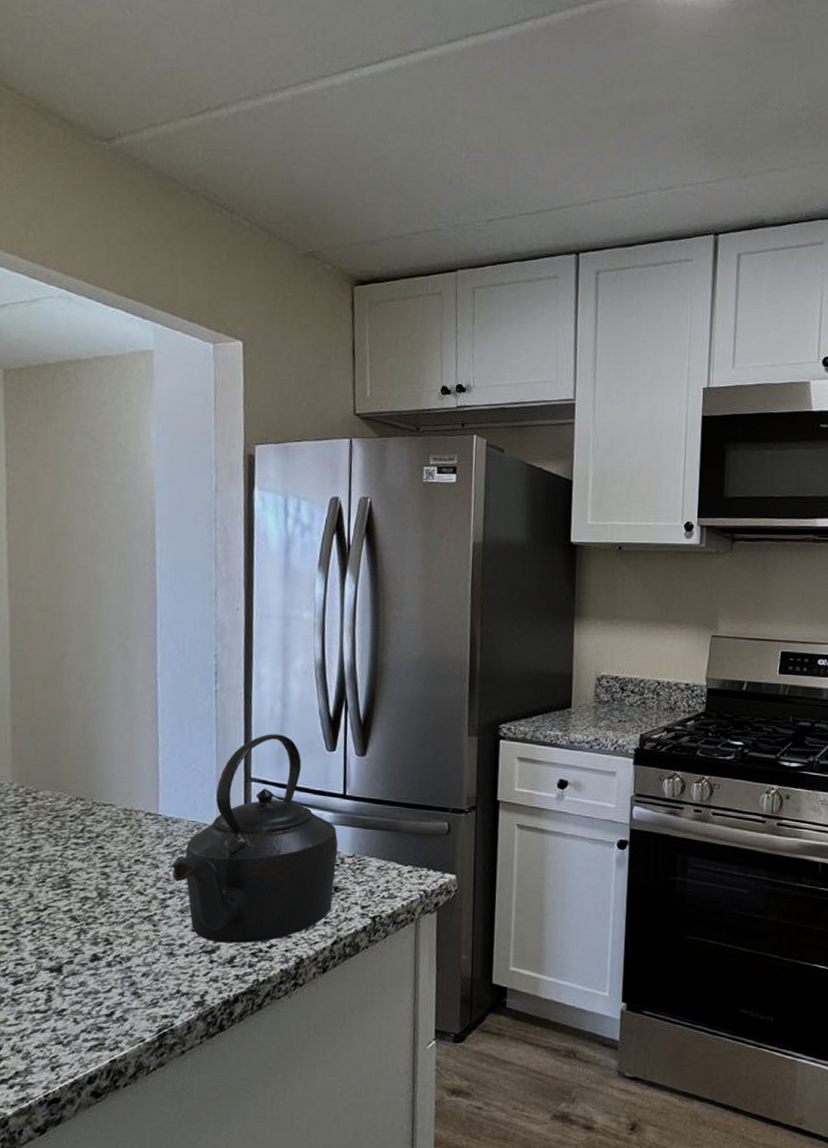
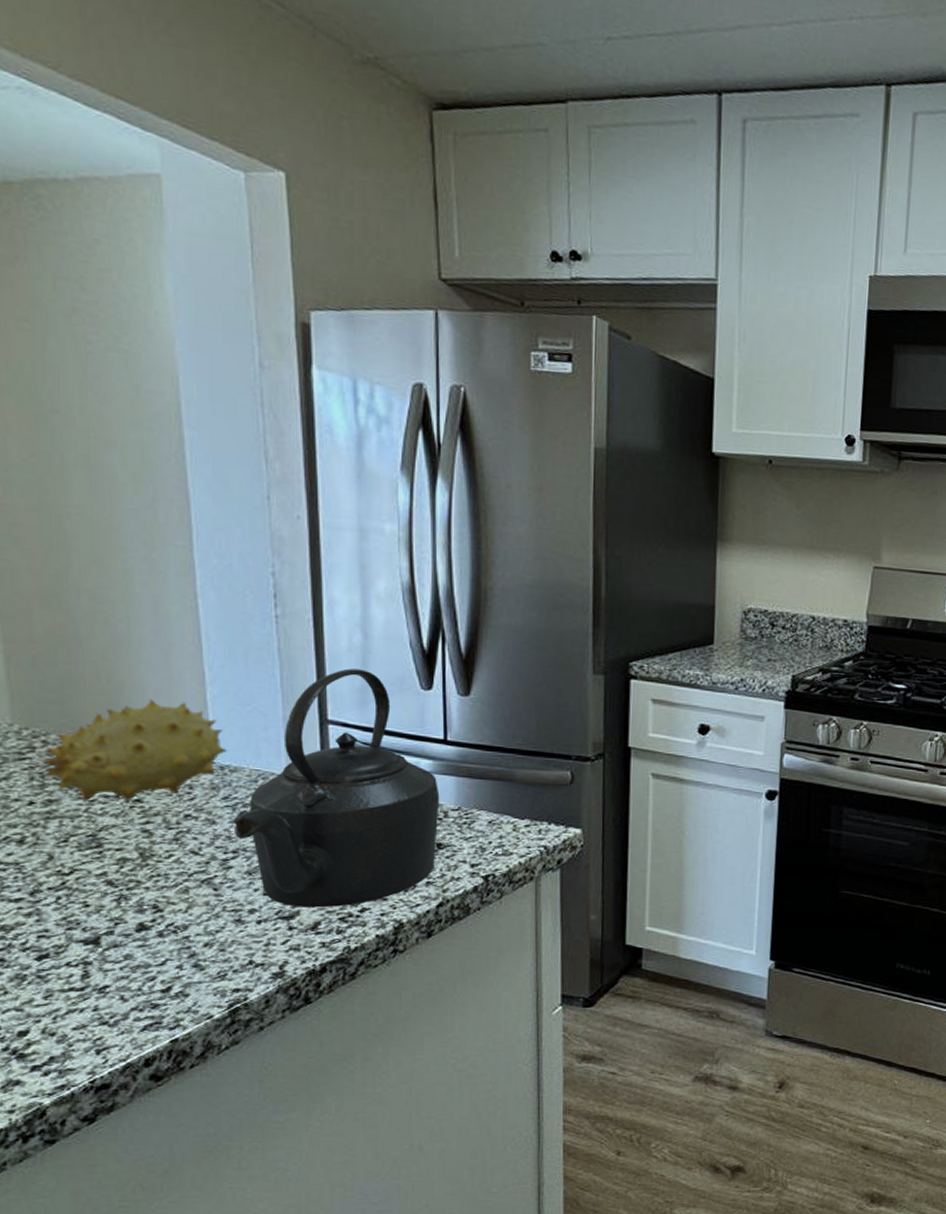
fruit: none [31,761,171,850] -> present [41,699,227,803]

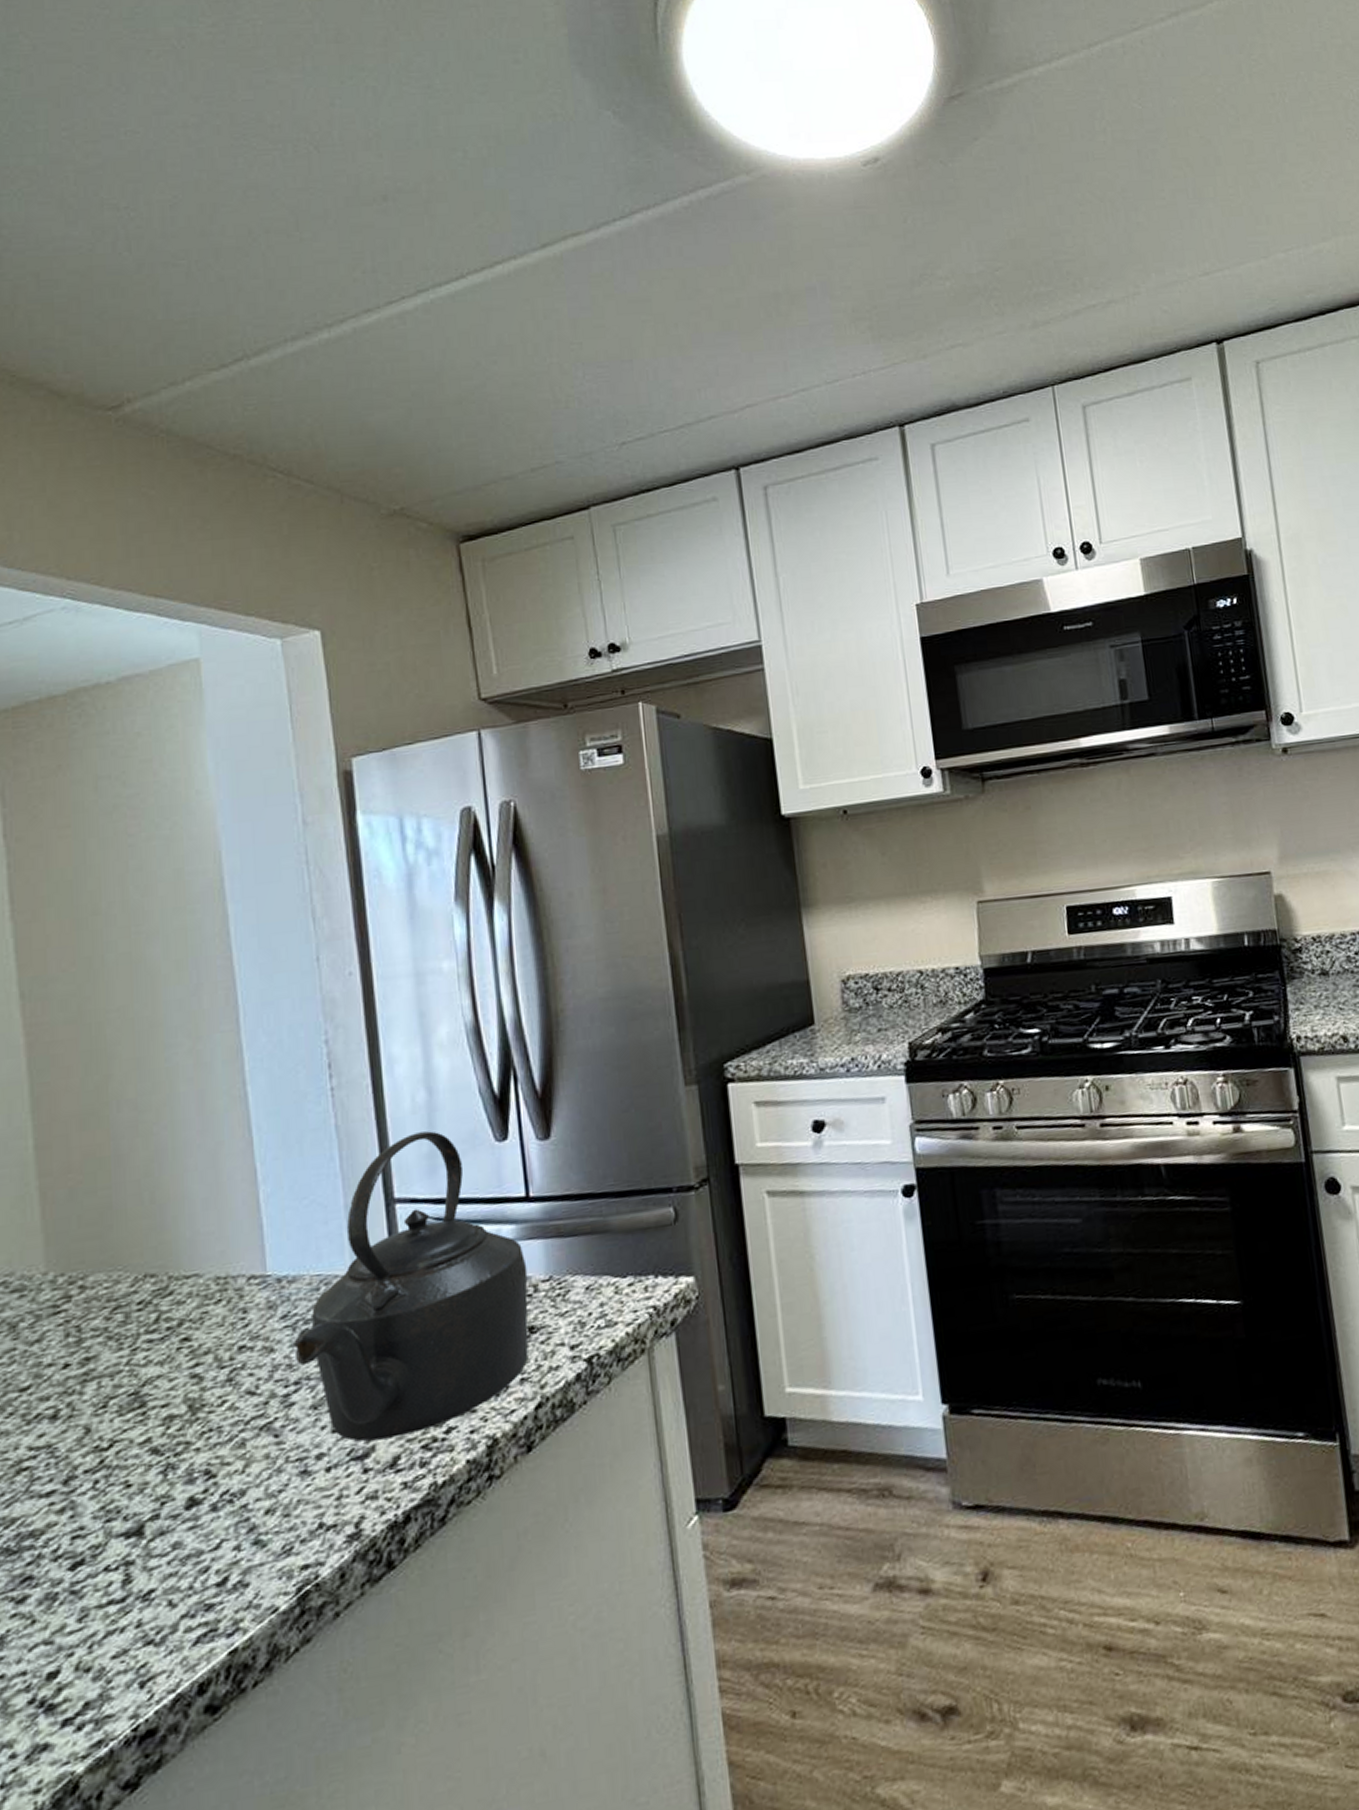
fruit: present [41,699,227,803] -> none [78,1209,284,1354]

